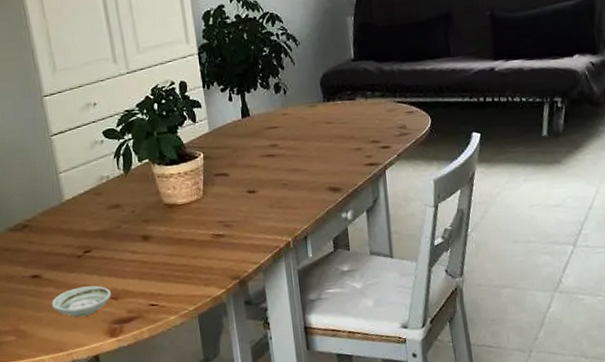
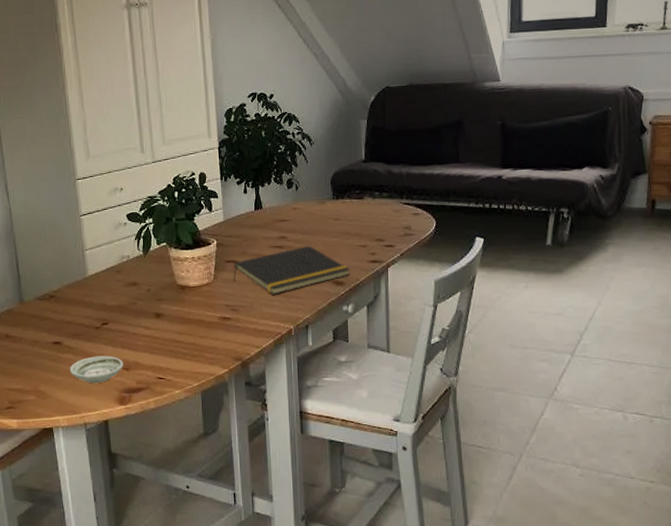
notepad: none [223,152,347,206] -> present [233,245,351,294]

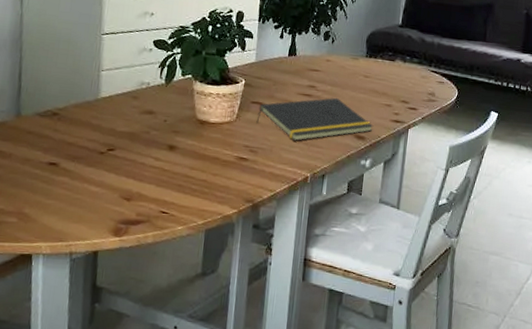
saucer: present [69,356,124,384] -> none [62,182,126,212]

